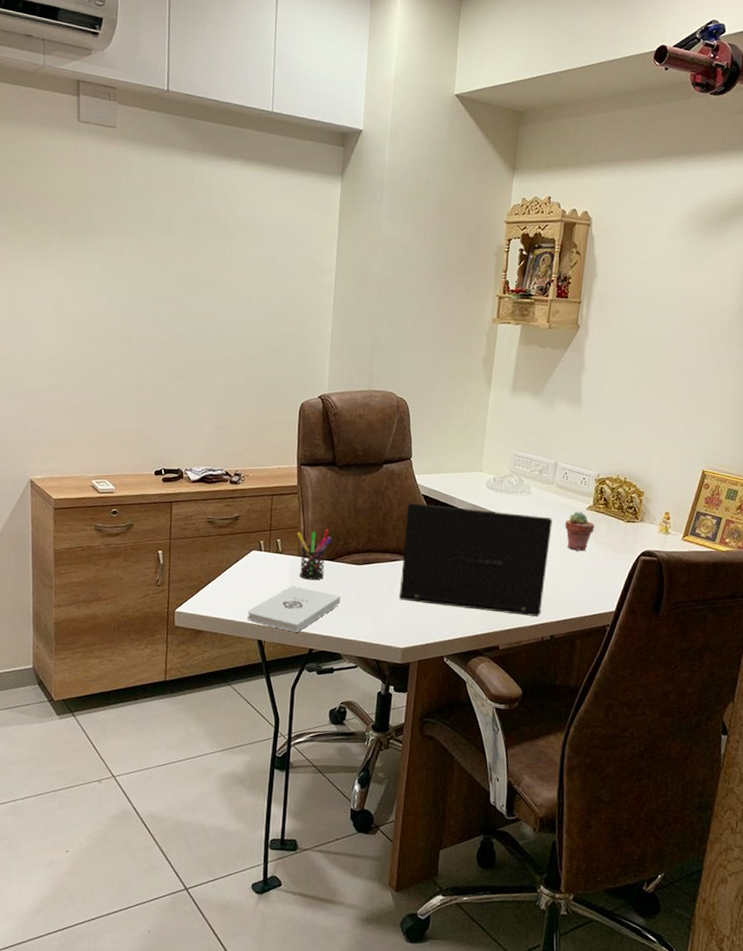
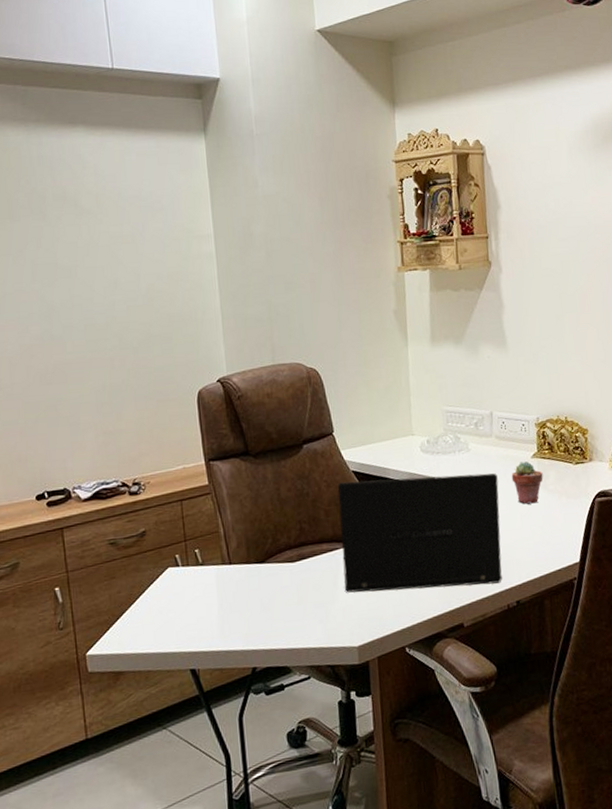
notepad: present [247,586,341,632] -> none [173,599,280,653]
pen holder: present [297,529,332,580] -> none [217,528,259,590]

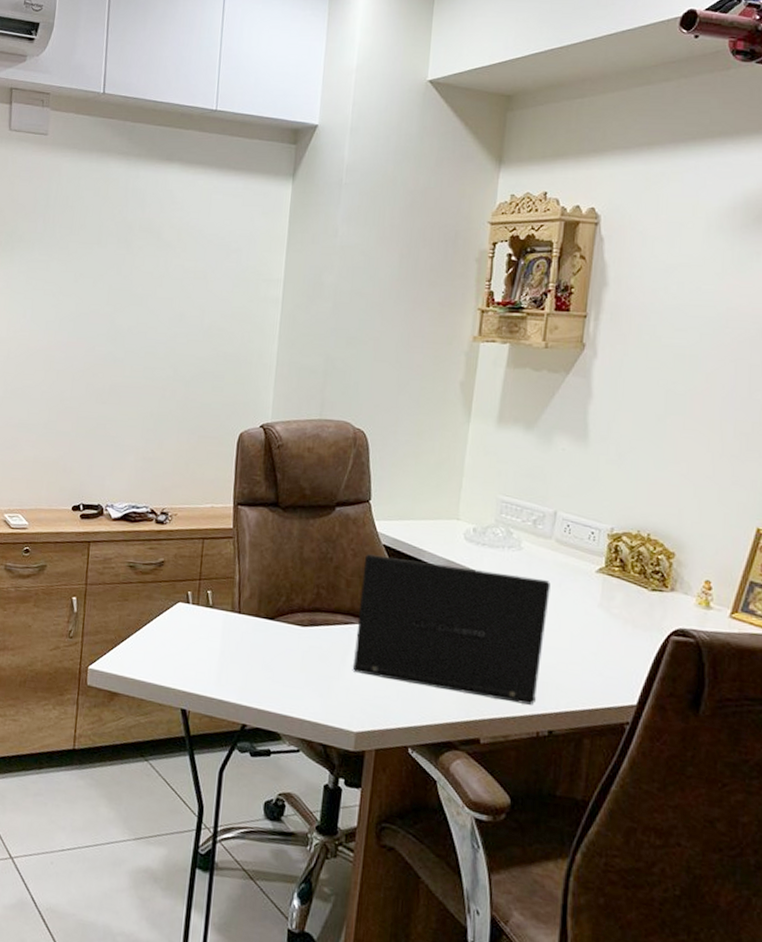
potted succulent: present [511,461,544,504] -> none [567,574,608,625]

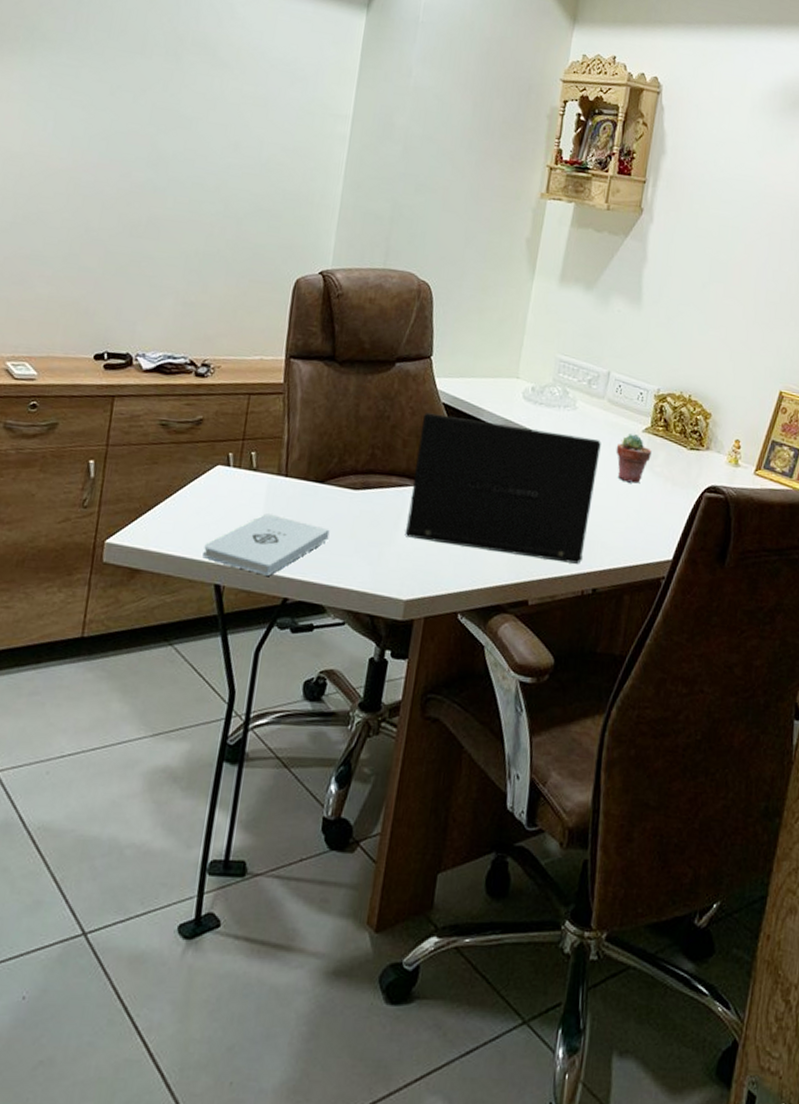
notepad: none [170,647,281,703] -> present [203,513,330,576]
potted succulent: none [567,574,608,625] -> present [615,434,652,484]

